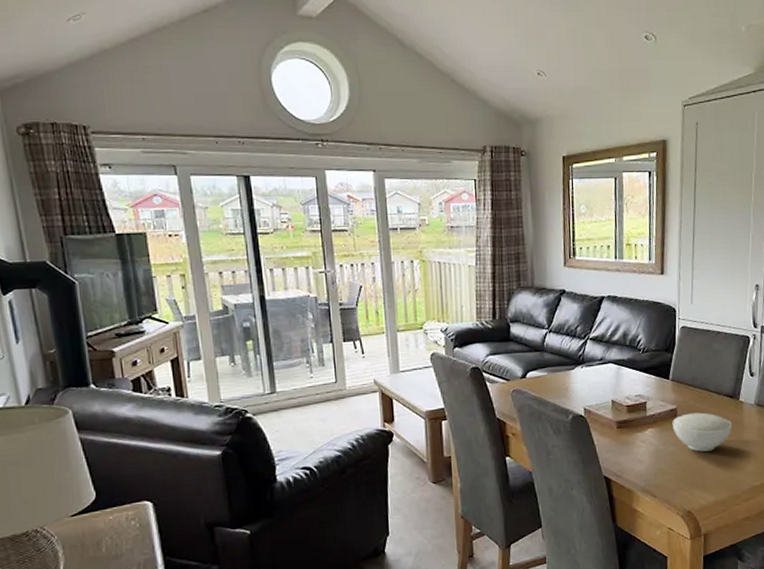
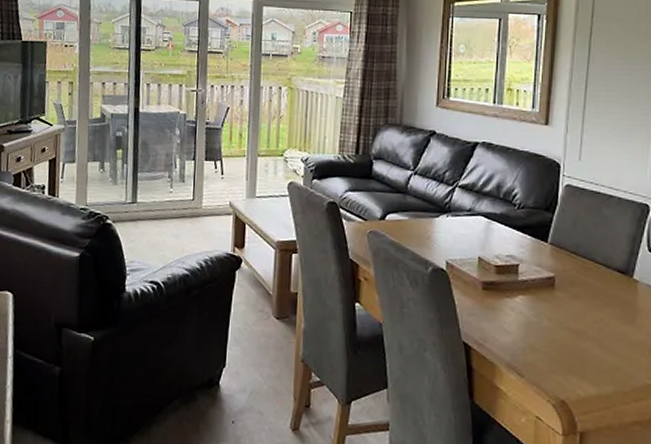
bowl: present [672,412,732,452] -> none [548,284,622,333]

